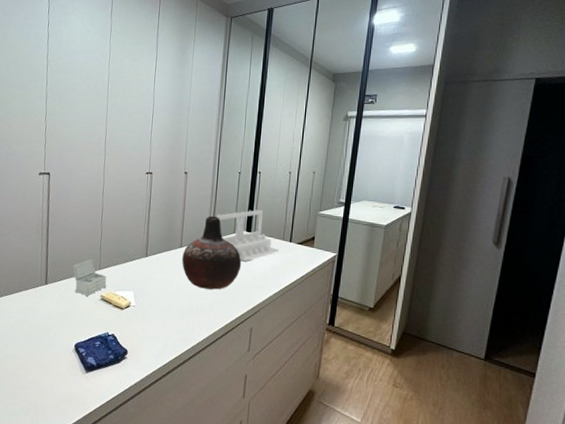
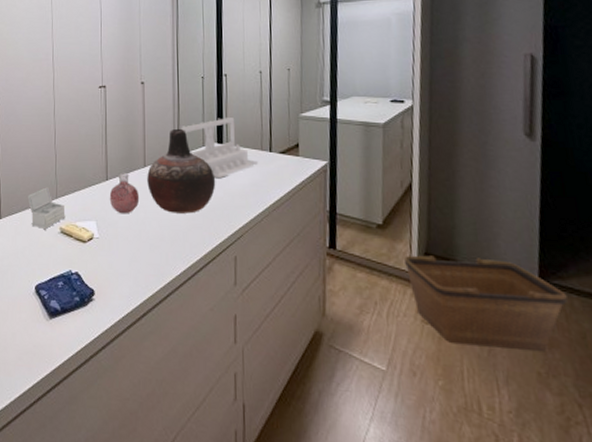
perfume bottle: none [147,251,174,287] -> present [109,173,140,214]
bicycle basket: none [387,334,503,410] -> present [404,255,568,351]

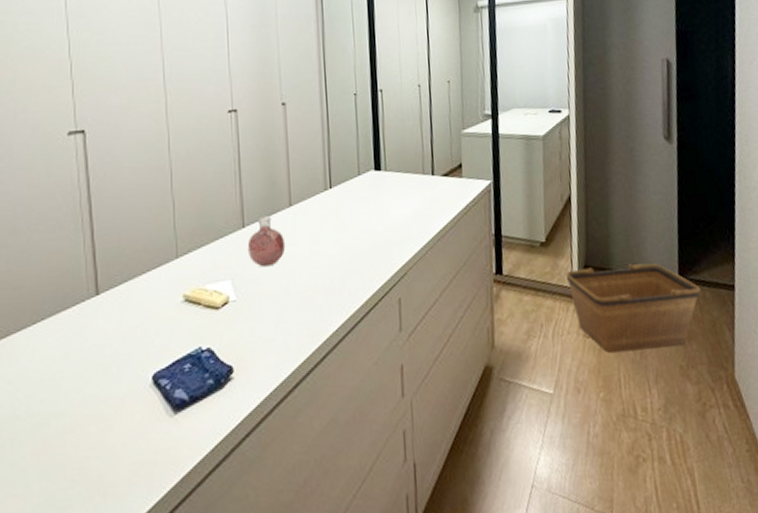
jewelry box: present [27,186,66,230] -> none [135,243,190,301]
vase: present [147,128,216,214] -> none [294,156,375,258]
jewelry display stand: present [181,116,258,179] -> none [332,138,420,212]

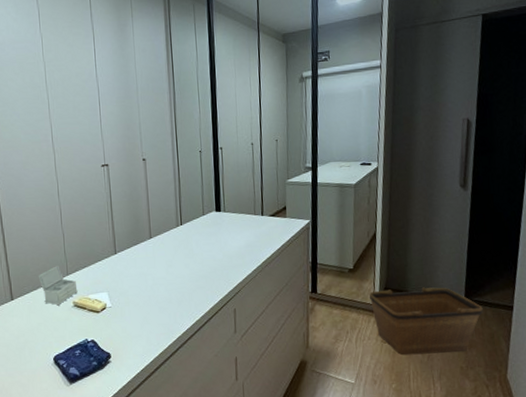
jewelry box: none [135,243,190,301] -> present [38,264,78,306]
perfume bottle: present [247,216,286,267] -> none [118,246,148,283]

